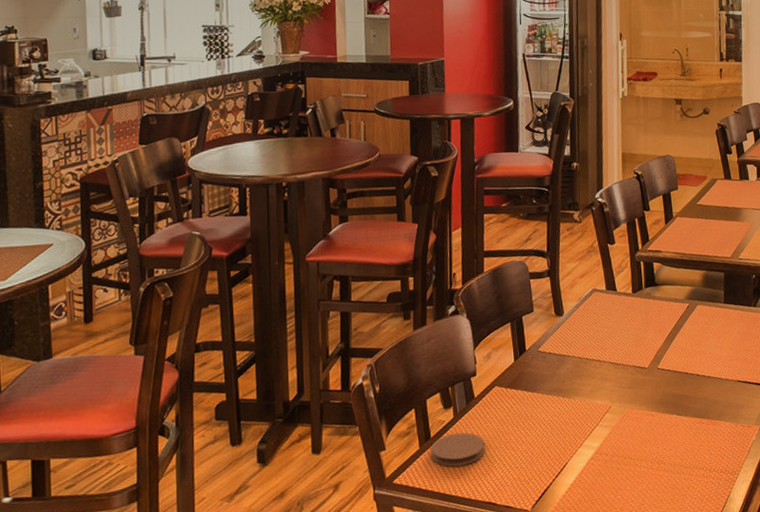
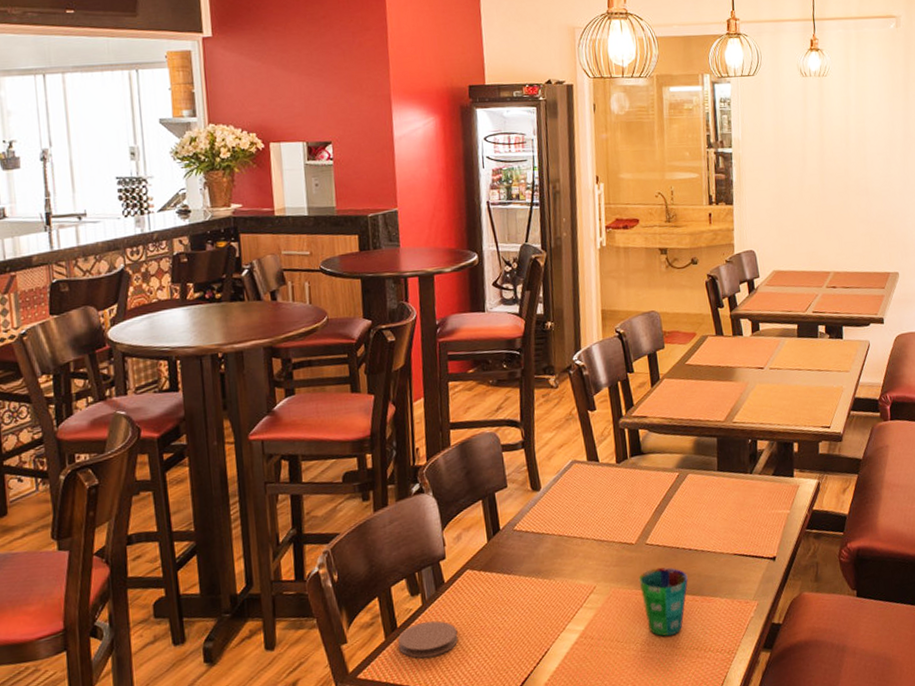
cup: none [650,390,696,456] -> present [638,567,688,637]

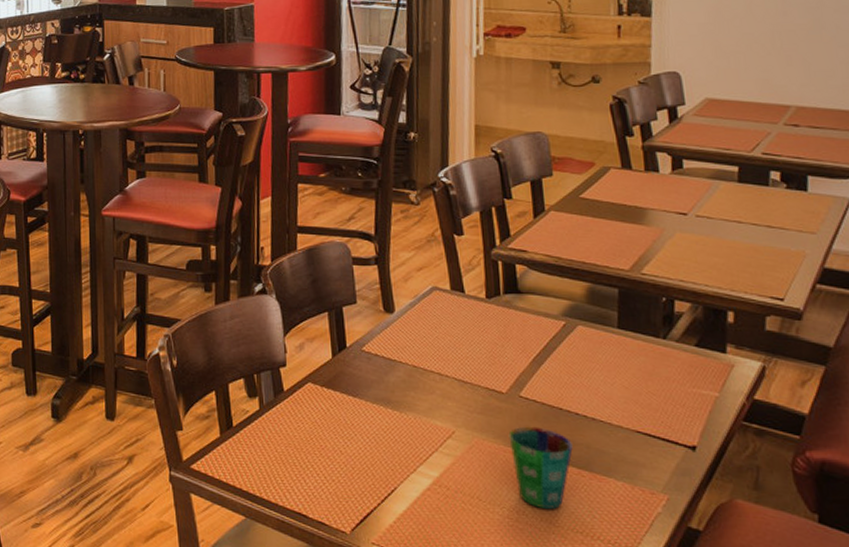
coaster: present [398,620,459,659] -> none [232,427,296,465]

